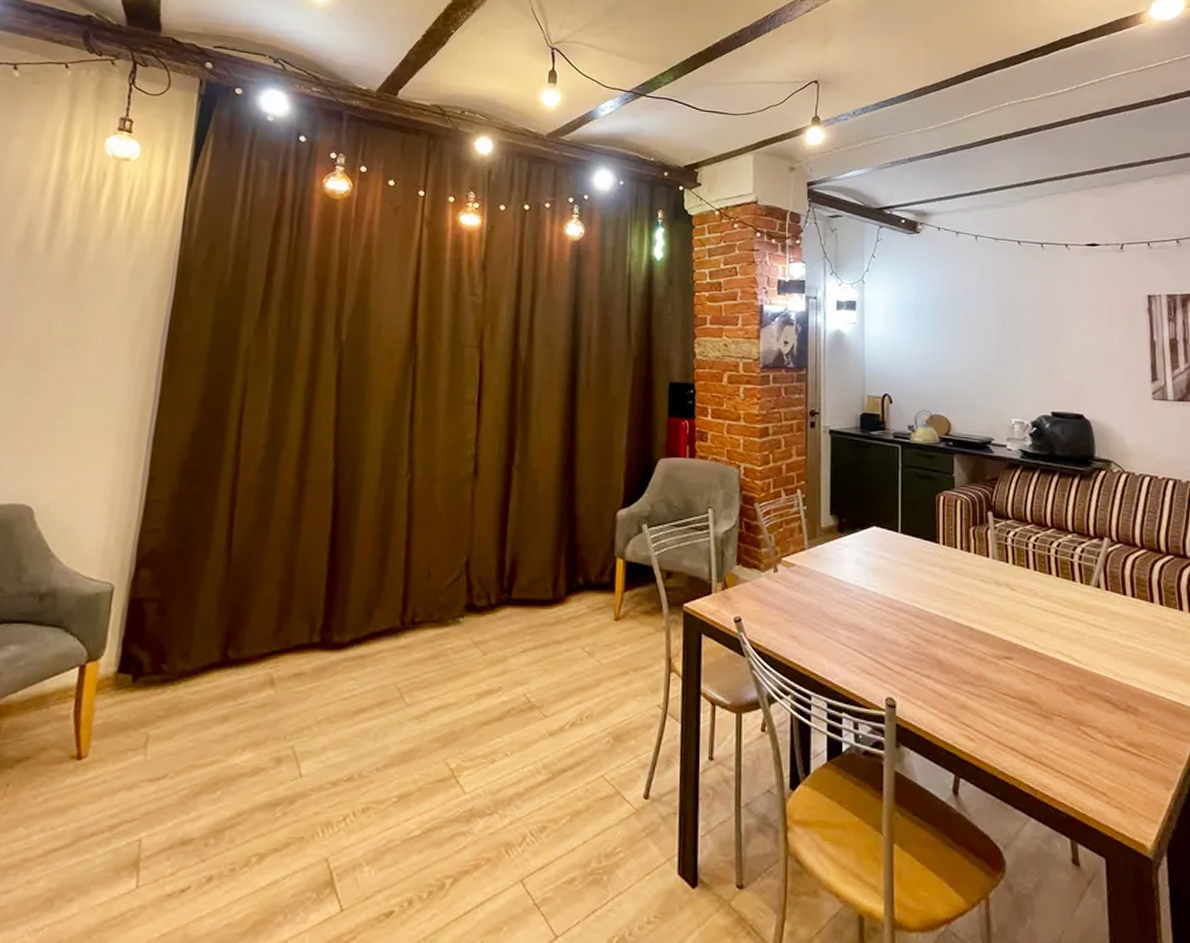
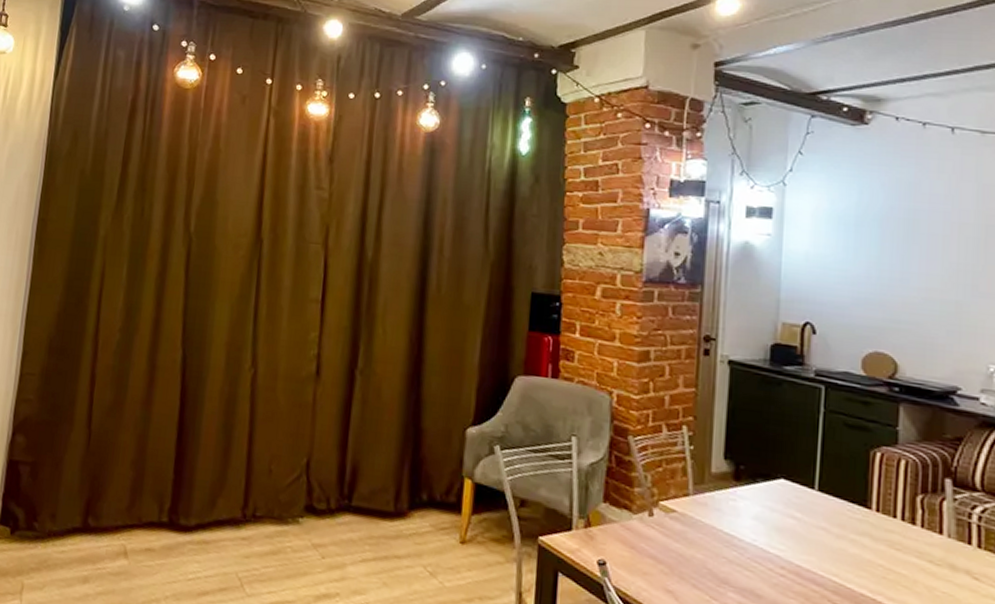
kettle: present [907,409,940,446] -> none [835,344,881,391]

